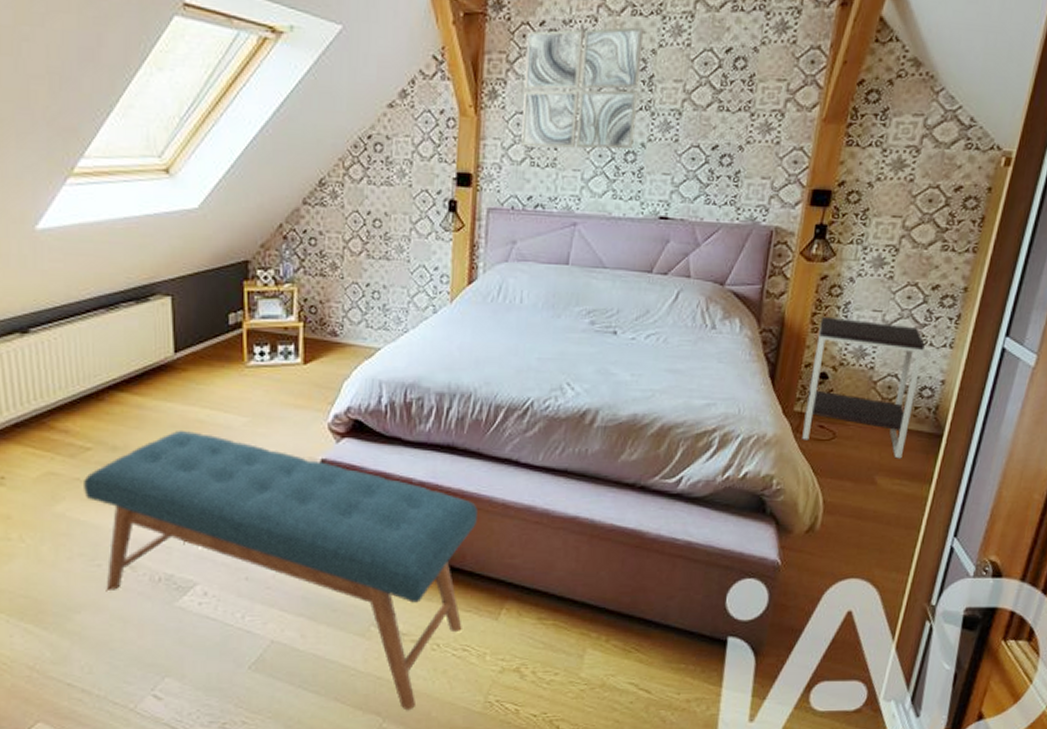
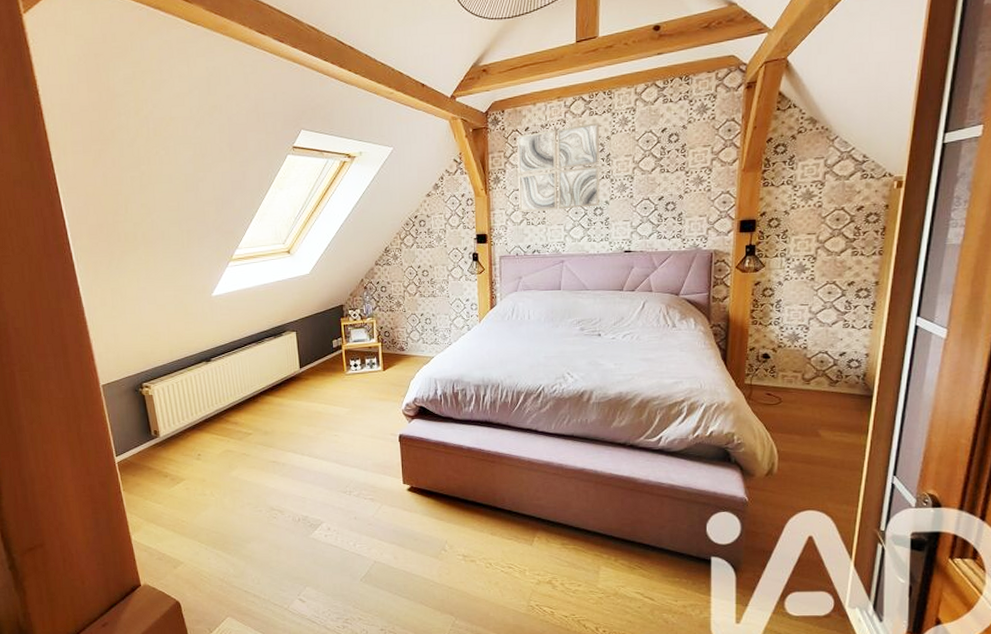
bench: present [84,429,478,711] -> none [248,418,511,612]
side table: present [802,316,925,459] -> none [754,312,848,416]

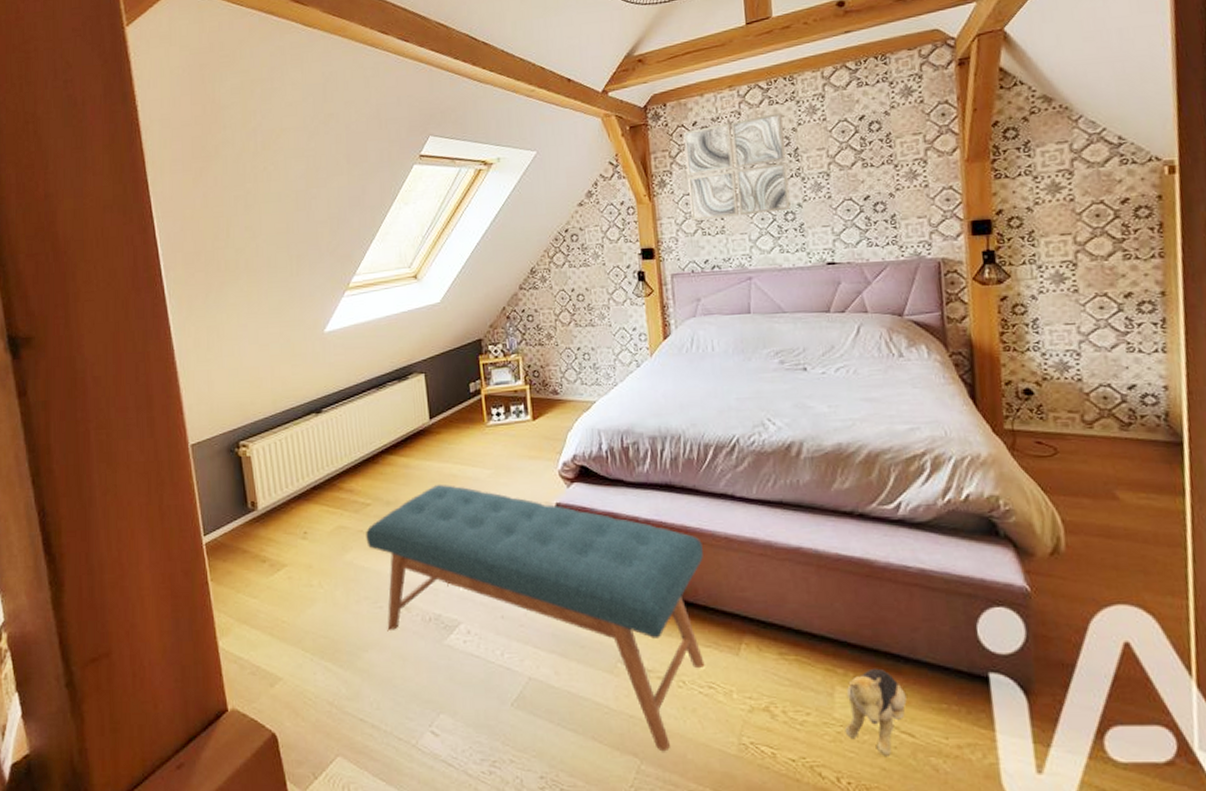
bench: none [248,418,511,612] -> present [366,484,705,752]
plush toy: none [605,554,651,613] -> present [845,668,907,756]

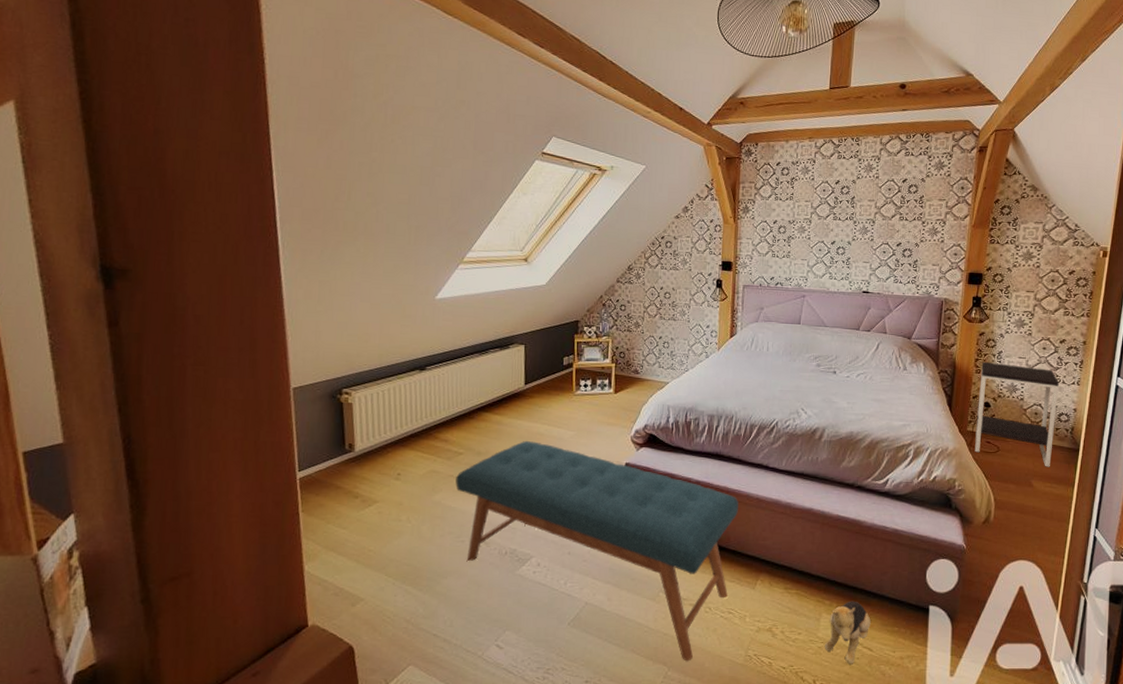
wall art: present [683,113,791,221] -> none [765,166,847,246]
side table: none [1010,334,1141,471] -> present [975,361,1059,467]

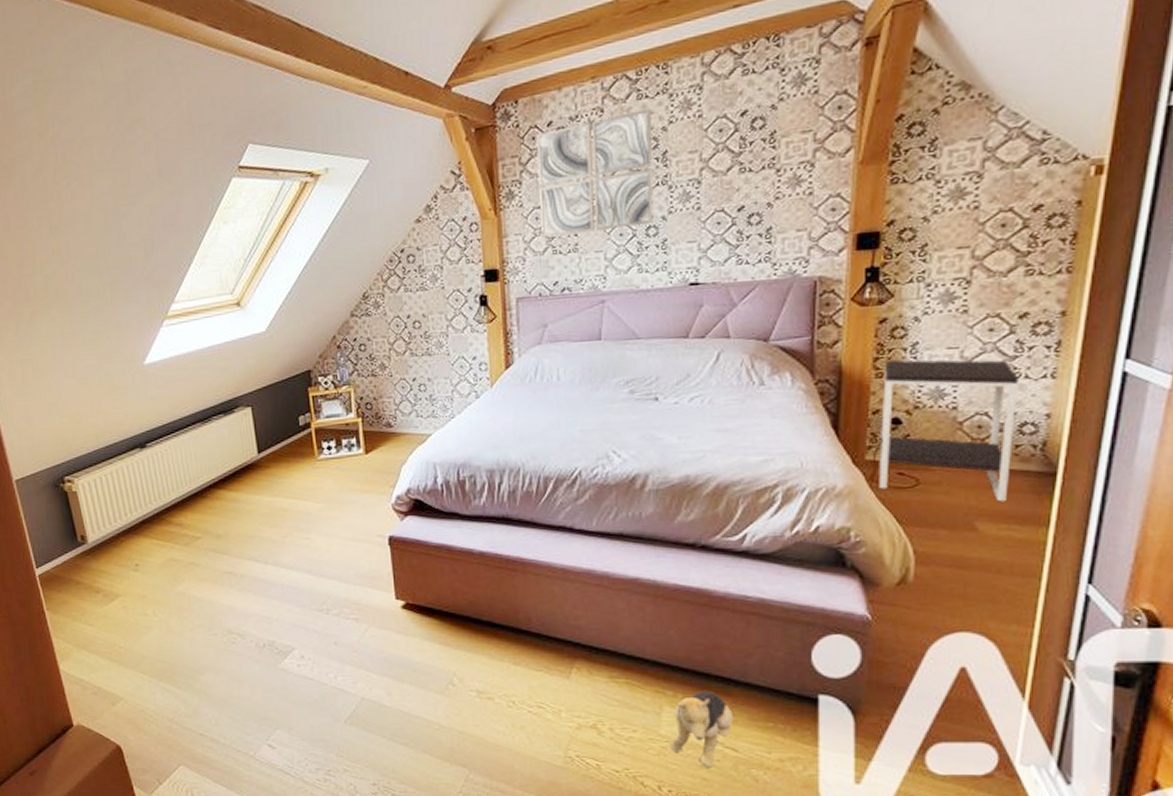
bench: present [455,440,739,662] -> none [197,517,538,763]
wall art: none [765,166,847,246] -> present [536,109,654,238]

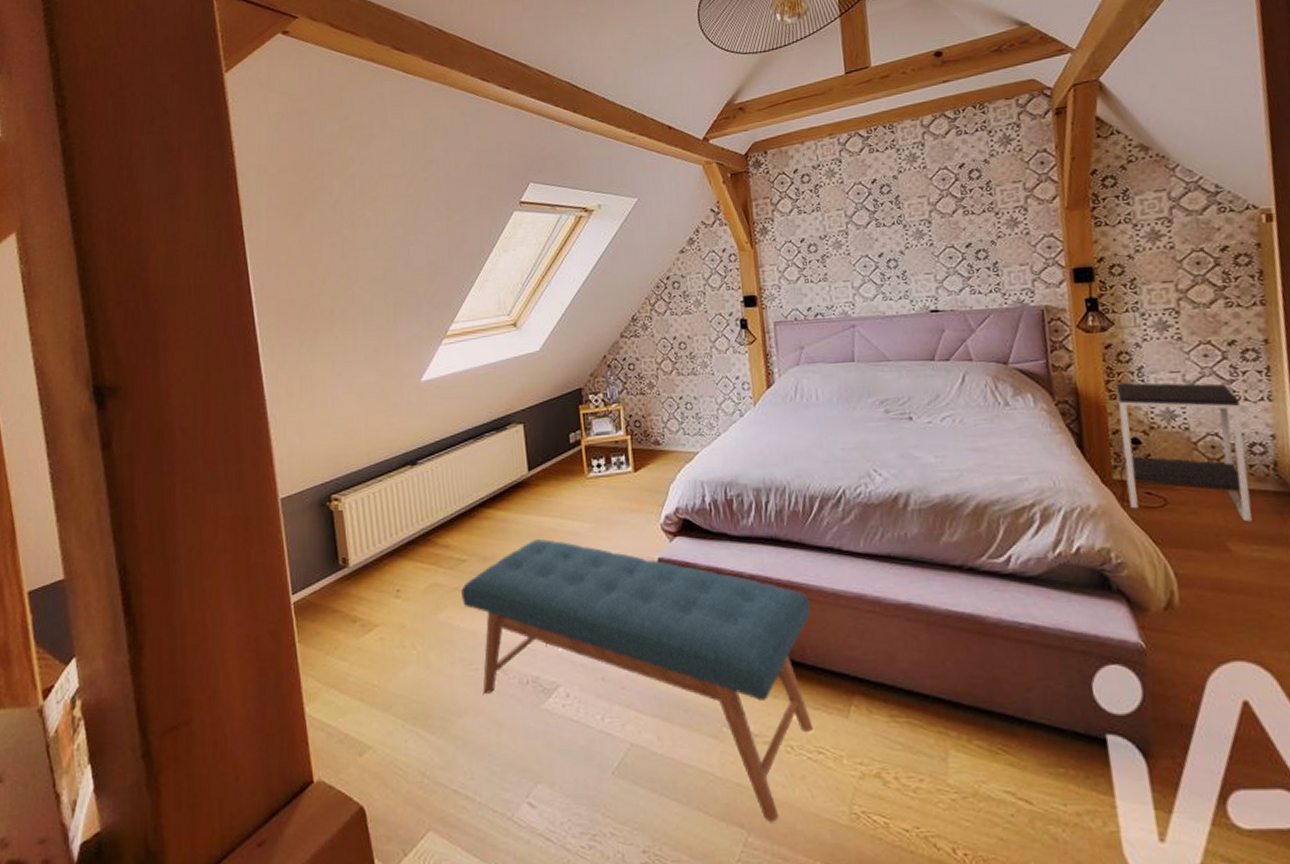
bench: none [197,517,538,763] -> present [461,538,813,823]
wall art: present [536,109,654,238] -> none [784,161,893,268]
plush toy: present [669,690,733,768] -> none [959,730,1023,825]

